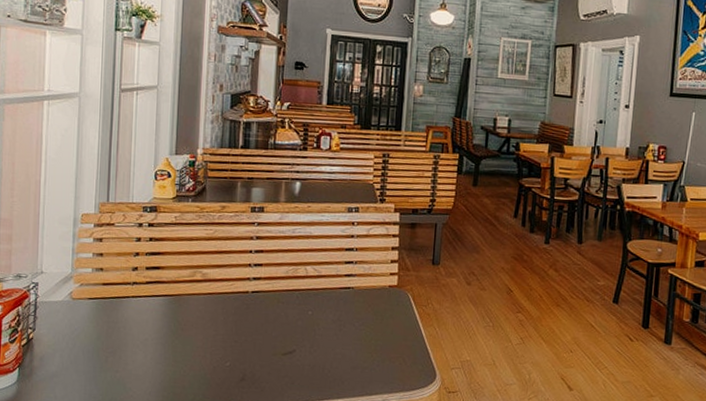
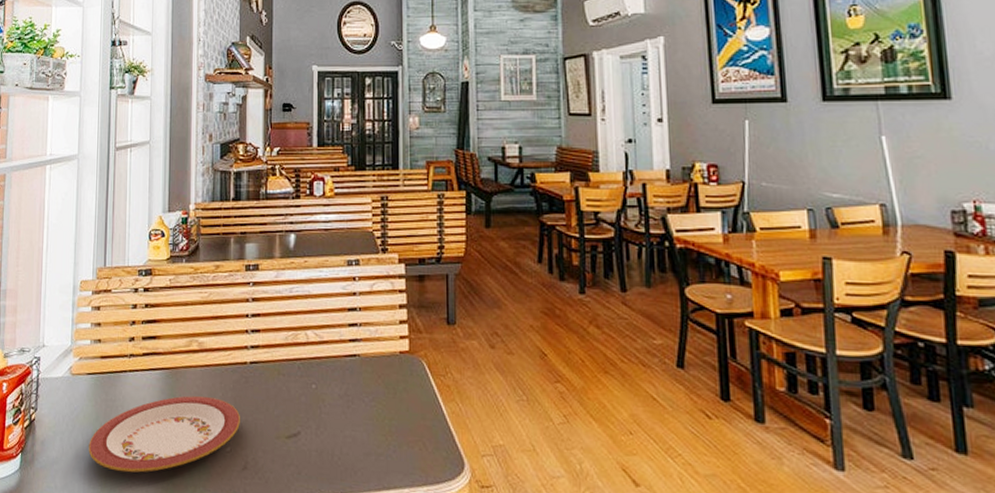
plate: none [89,319,240,384] -> present [88,395,240,473]

